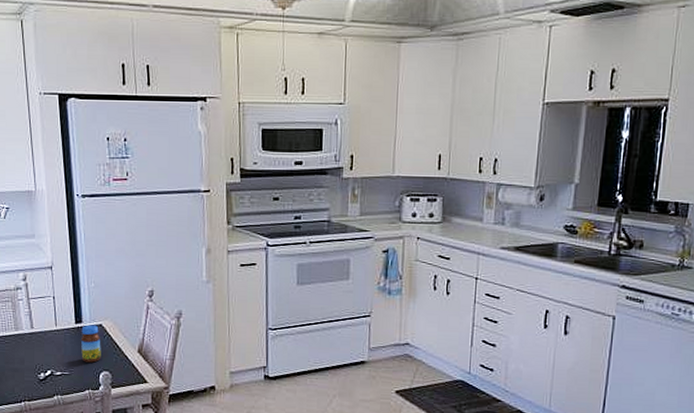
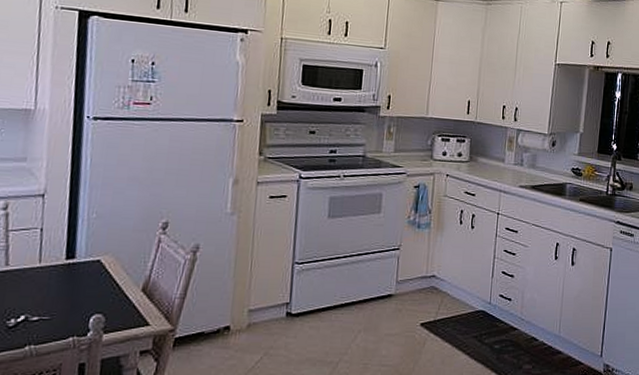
jar: present [81,325,101,363] -> none [68,260,96,304]

